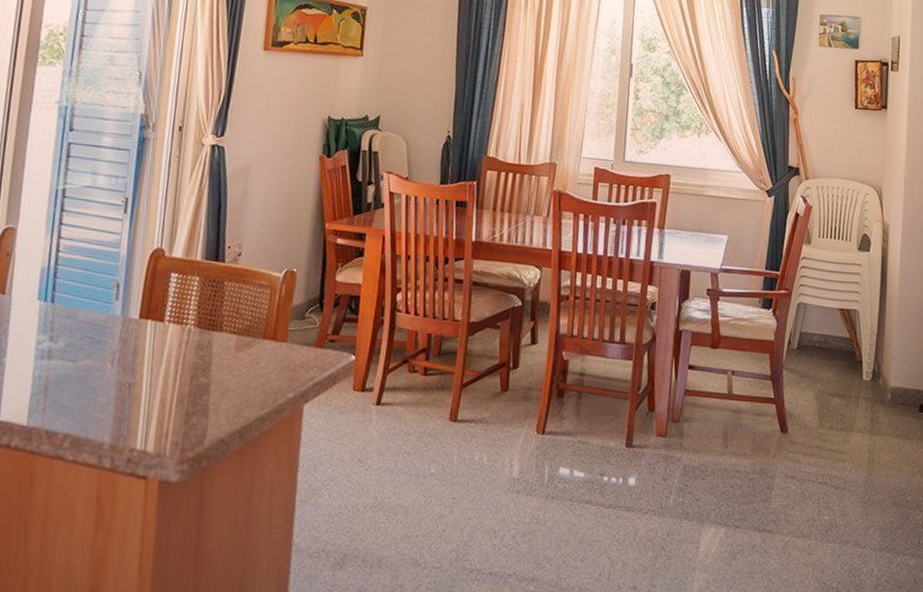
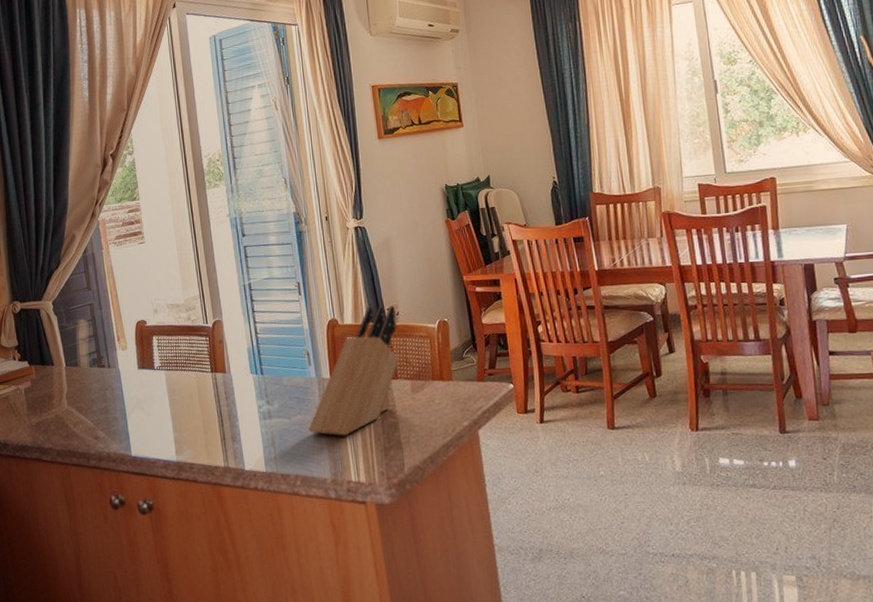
knife block: none [96,241,239,393] -> present [308,305,400,436]

